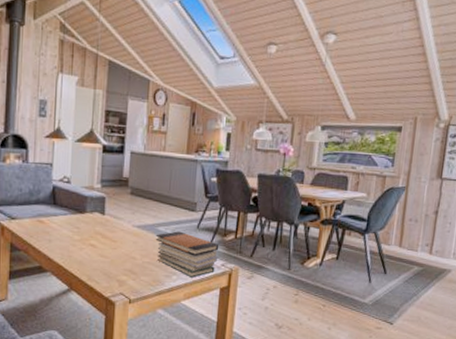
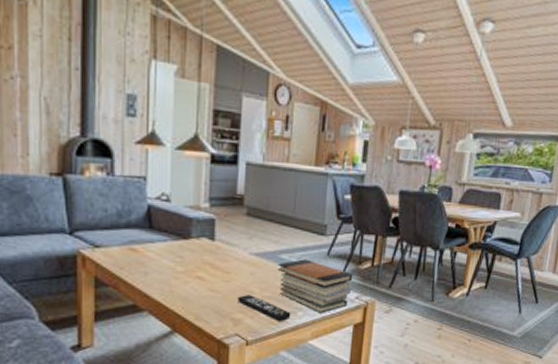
remote control: none [122,260,167,283] -> present [237,295,291,321]

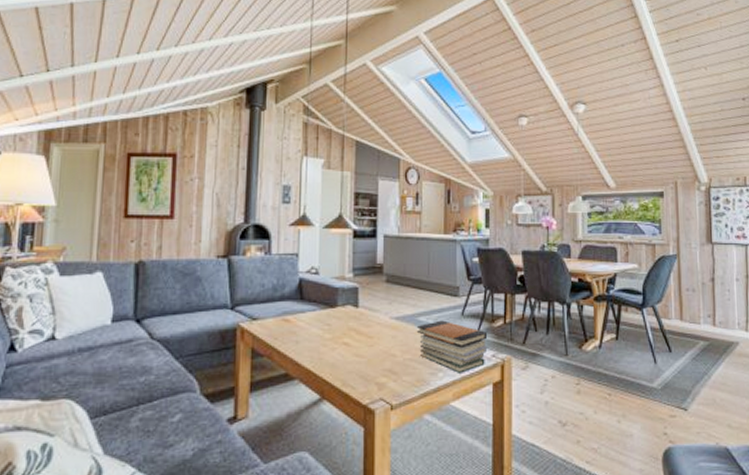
remote control: present [237,295,291,321] -> none [381,358,432,383]

